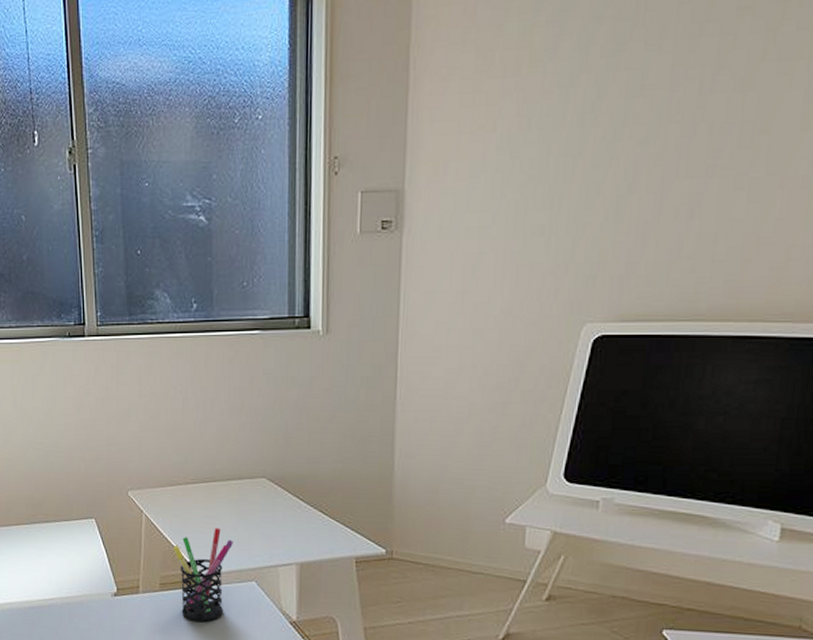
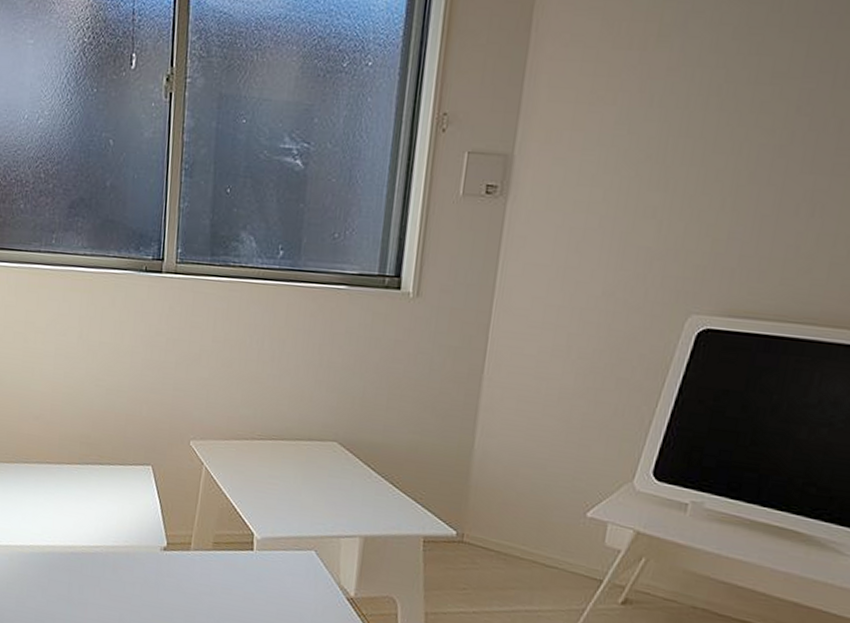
pen holder: present [173,528,233,622] -> none [231,489,296,589]

